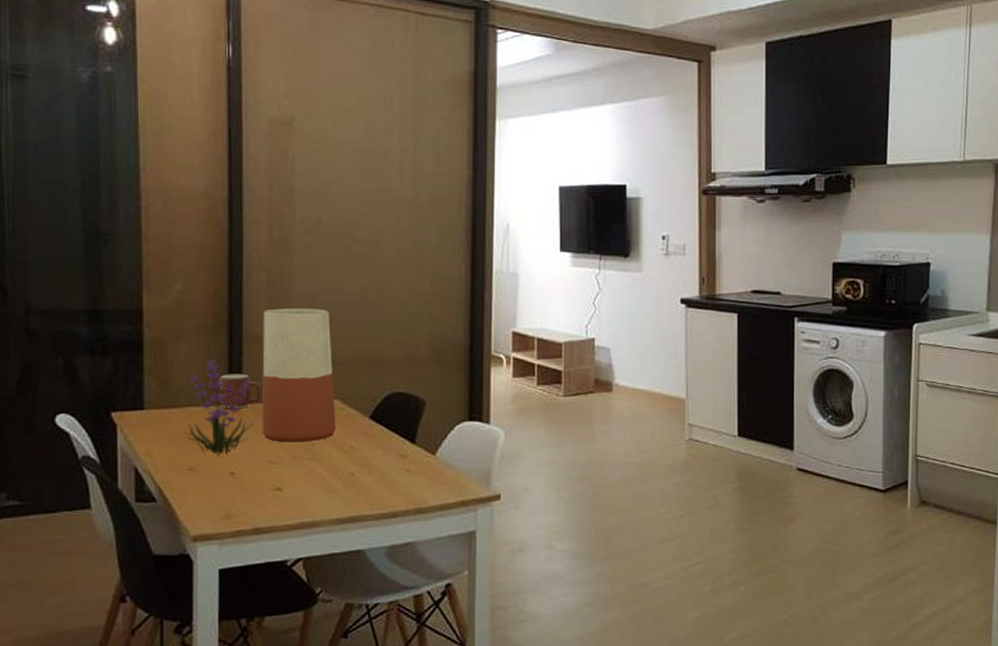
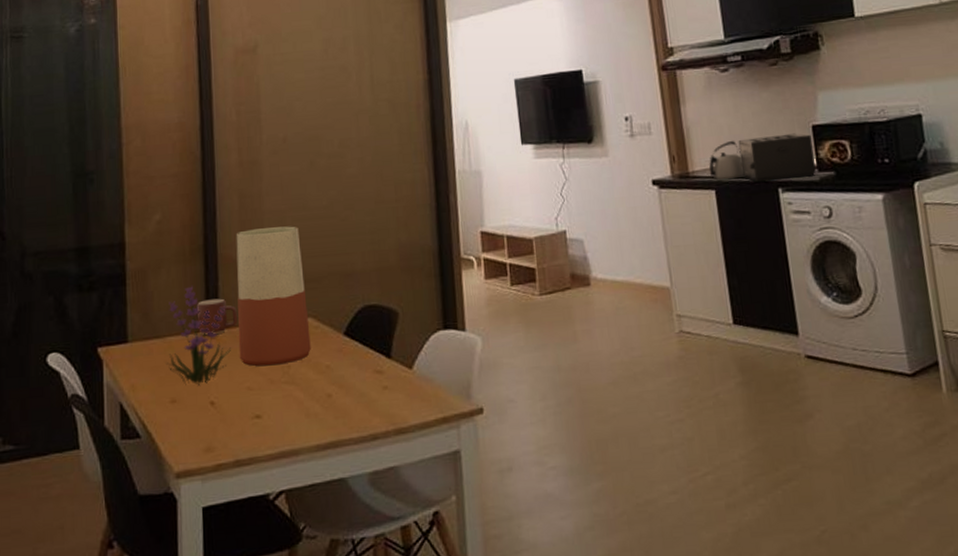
kettle: none [734,268,766,306] -> present [709,140,745,182]
toaster: none [764,268,831,310] -> present [738,133,816,183]

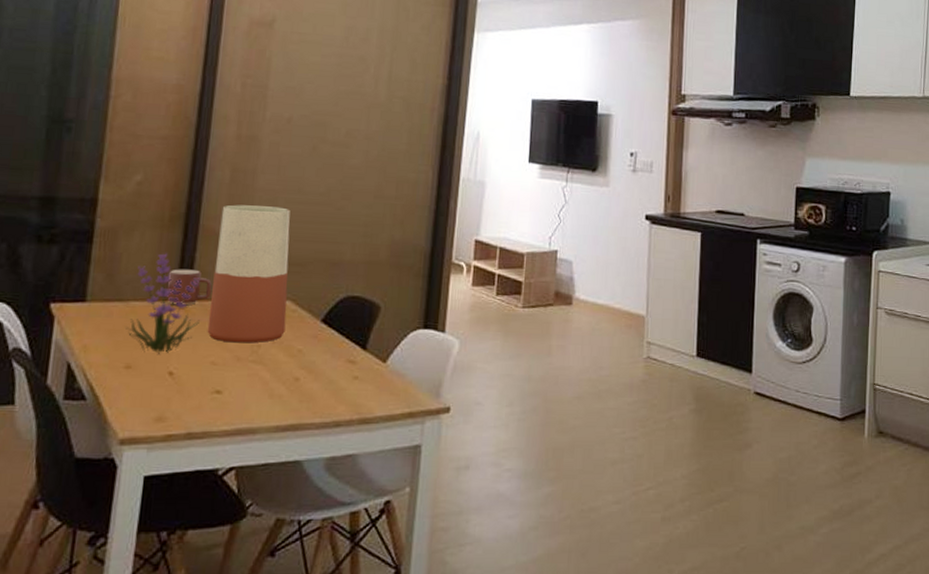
kettle: present [709,140,745,182] -> none [698,189,730,226]
toaster: present [738,133,816,183] -> none [728,190,794,233]

